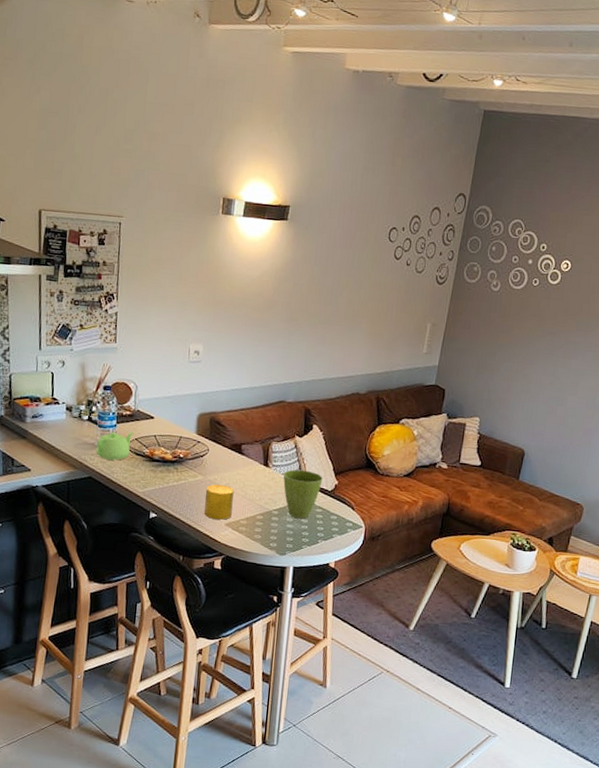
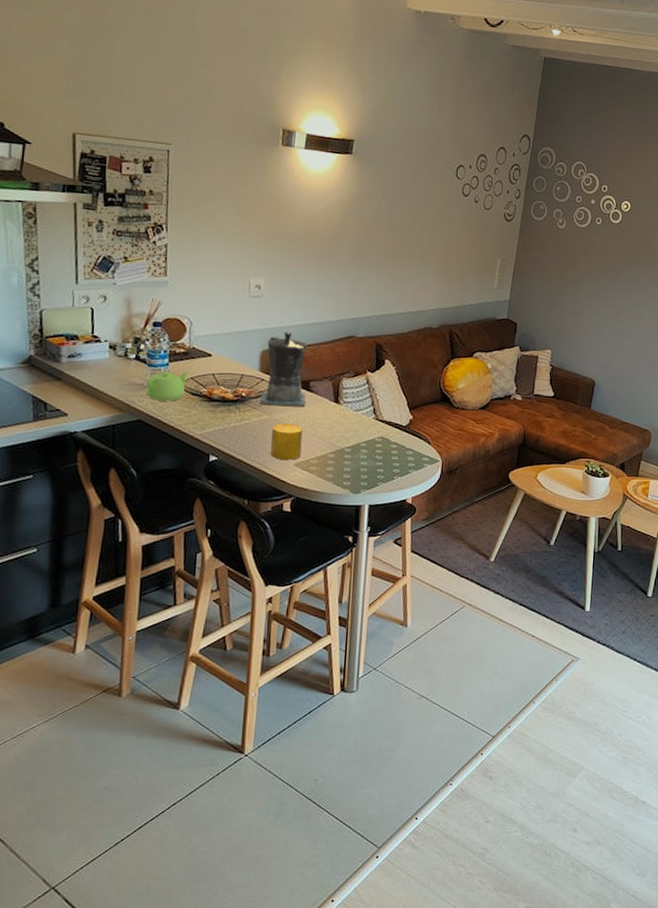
coffee maker: none [195,396,241,470] -> present [259,331,307,408]
flower pot: present [283,469,323,519] -> none [355,405,397,455]

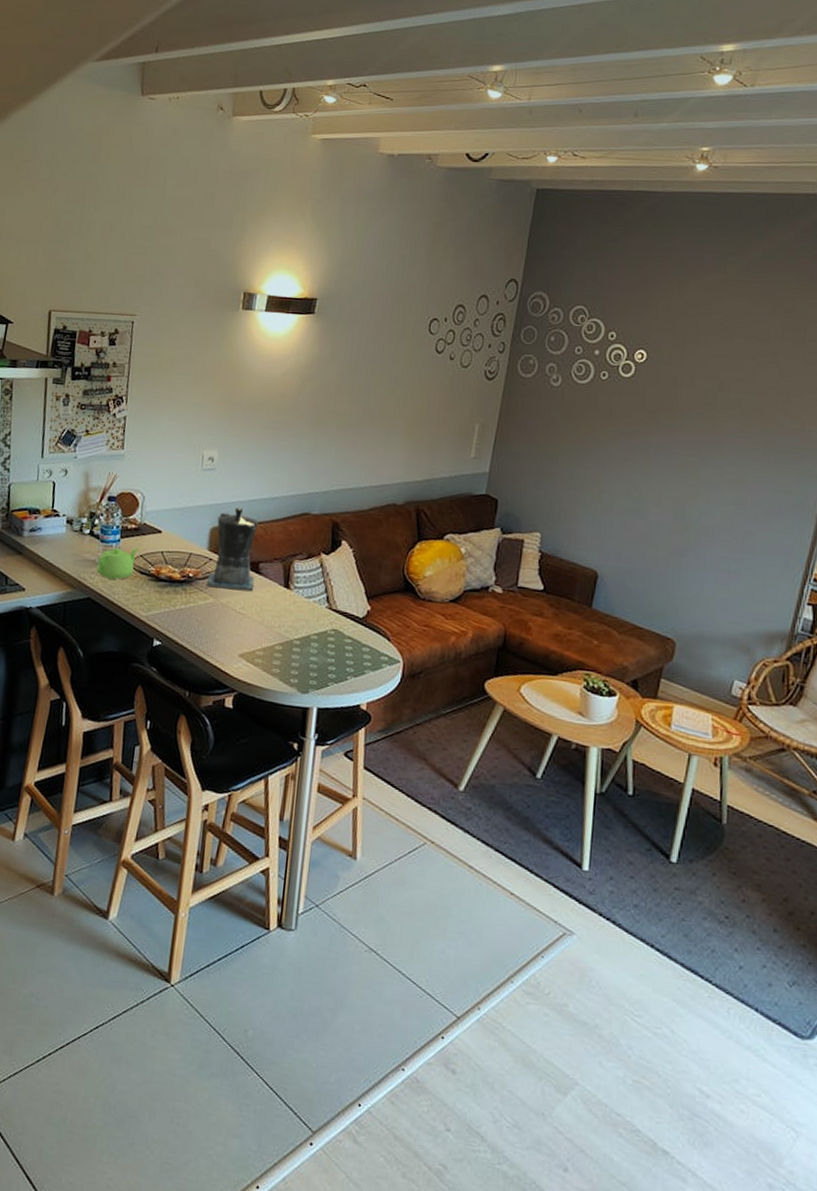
cup: present [271,423,303,460] -> none [215,608,250,650]

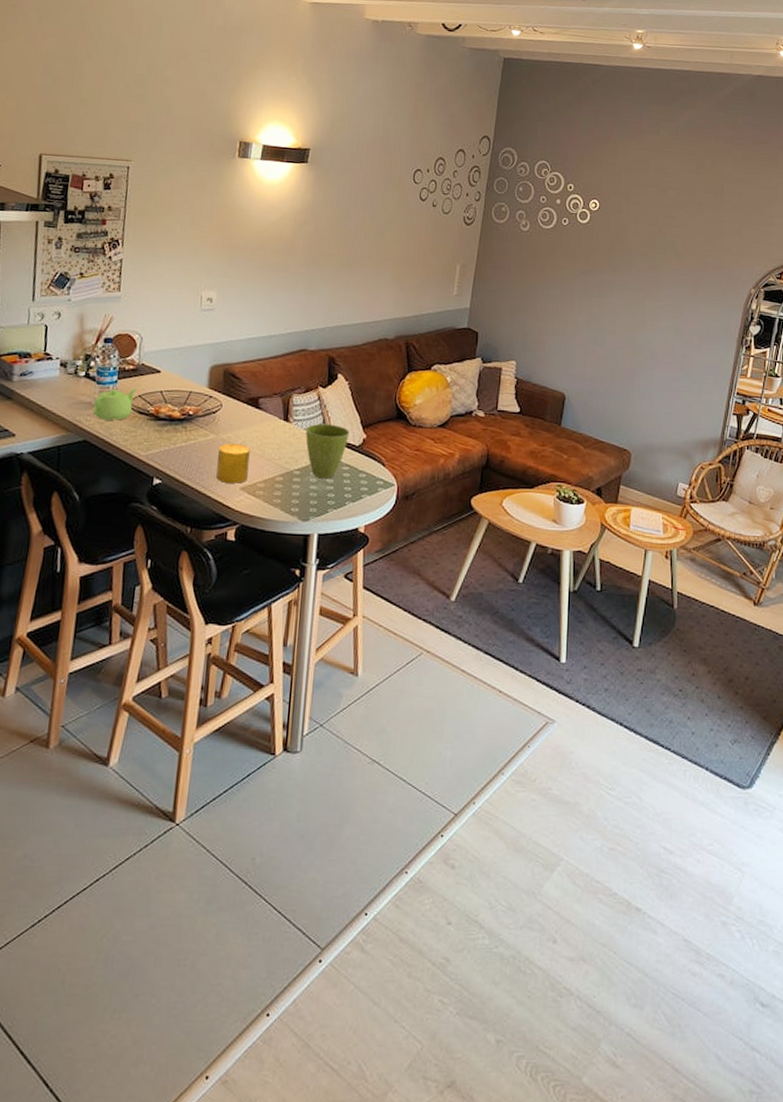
coffee maker: present [206,507,259,592] -> none [206,345,258,427]
cup: none [215,608,250,650] -> present [216,444,250,483]
flower pot: none [306,592,353,650] -> present [305,423,350,478]

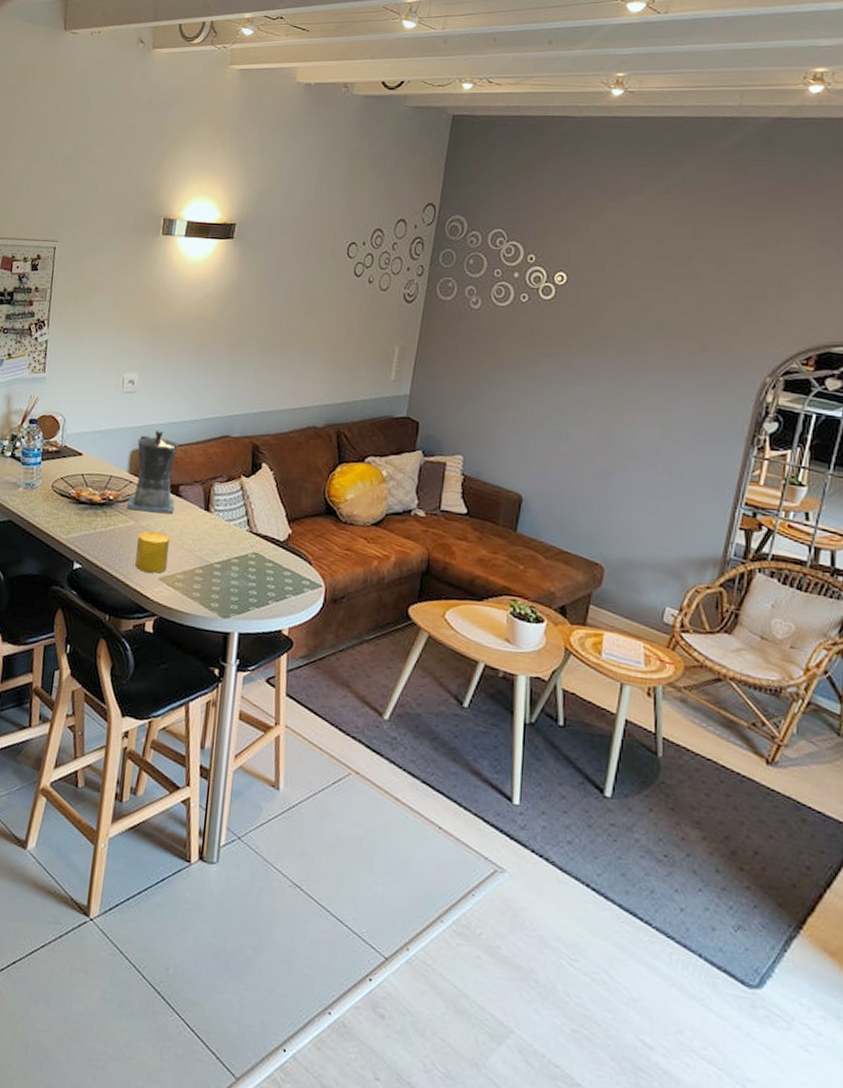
teapot: present [93,388,137,422] -> none [17,470,59,503]
coffee maker: none [206,345,258,427] -> present [126,430,179,515]
flower pot: present [305,423,350,478] -> none [227,515,274,574]

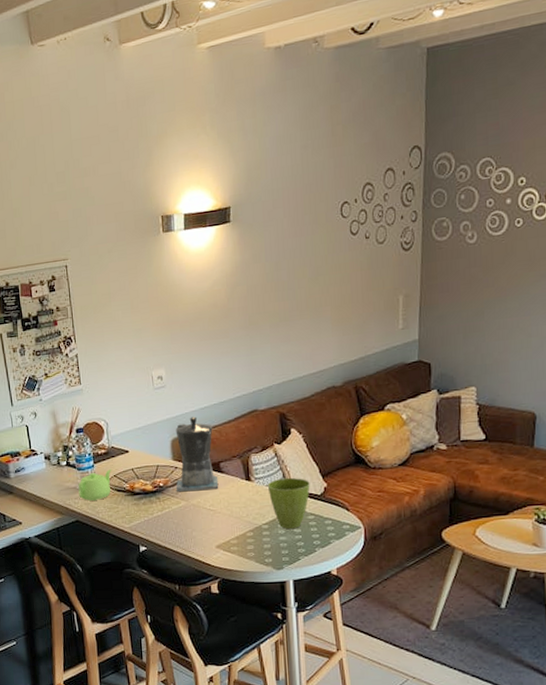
teapot: none [17,470,59,503] -> present [78,469,111,502]
cup: present [135,531,170,573] -> none [190,507,221,543]
flower pot: none [227,515,274,574] -> present [267,477,310,529]

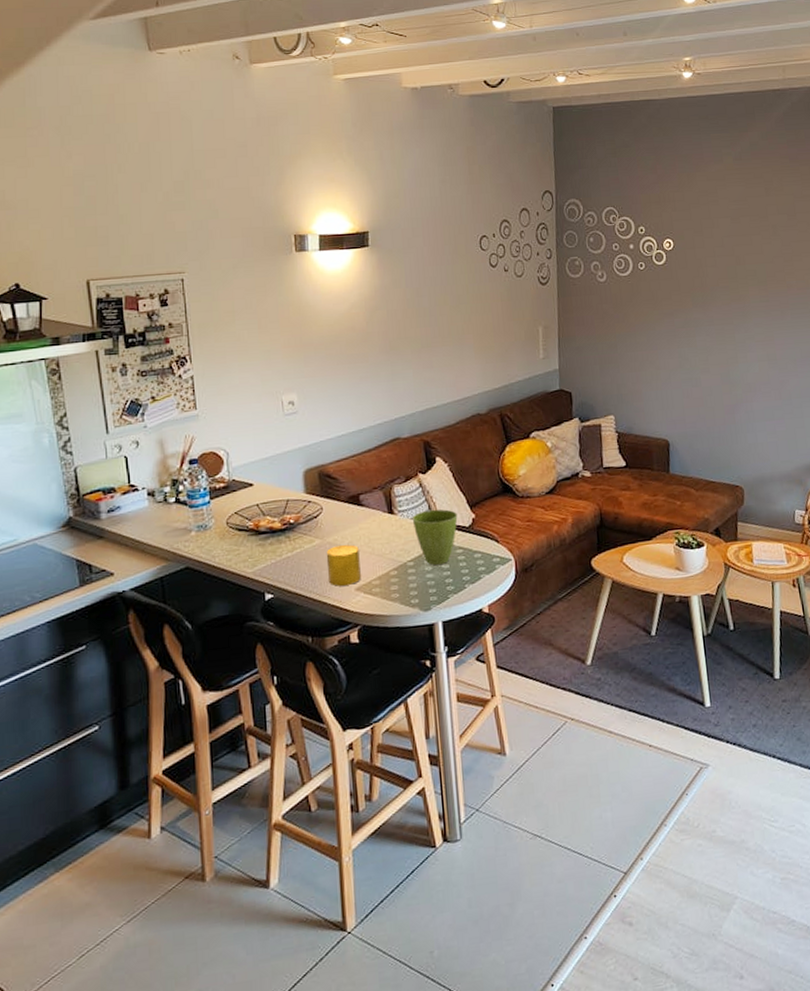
teapot: present [78,469,111,502] -> none [189,506,232,544]
coffee maker: present [175,416,219,492] -> none [309,445,358,530]
cup: none [190,507,221,543] -> present [326,544,361,586]

